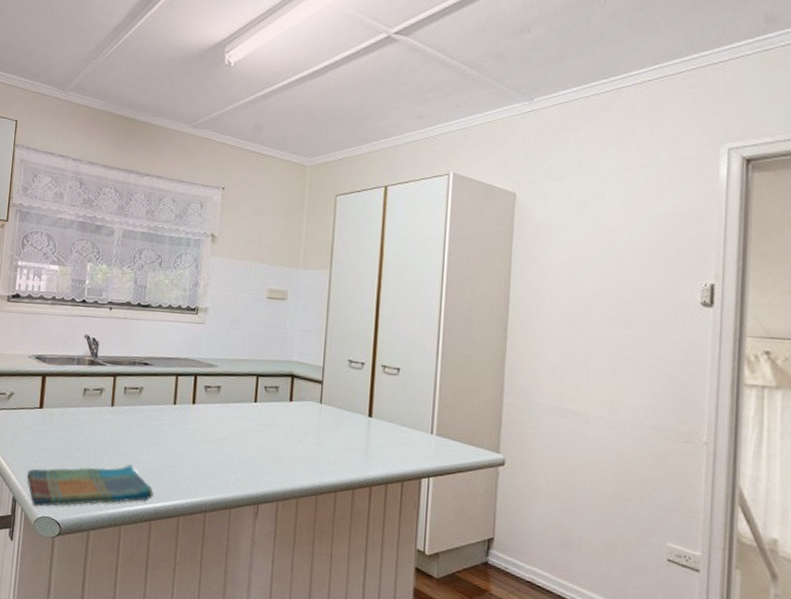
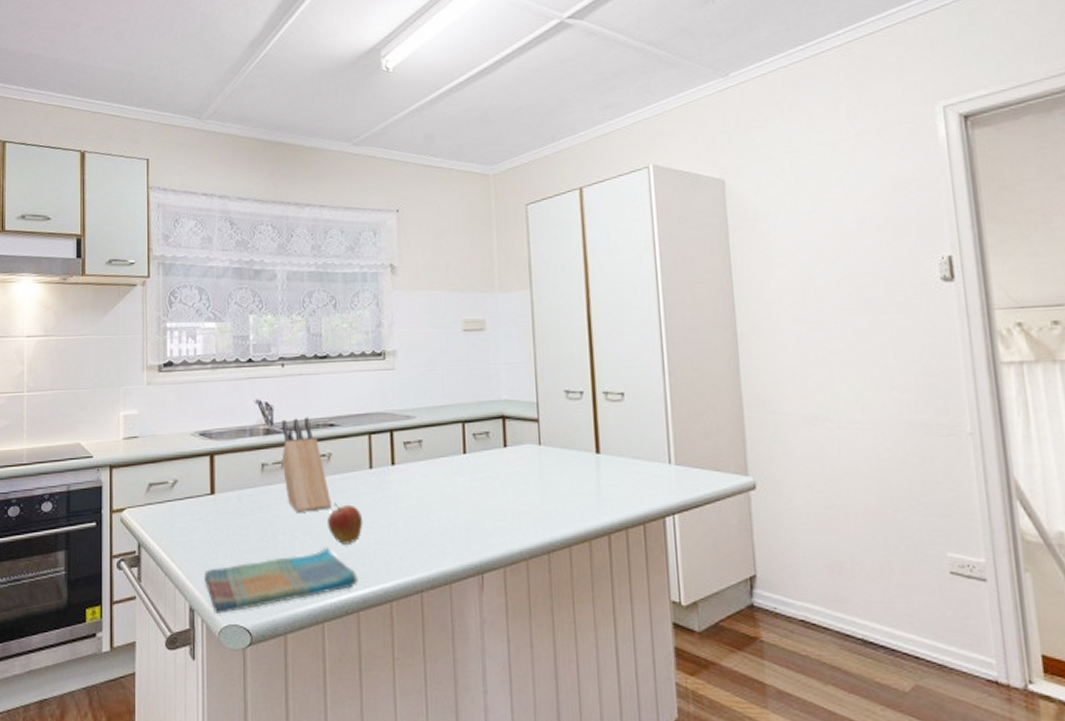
knife block: none [101,354,139,434] -> present [281,417,332,512]
fruit: none [132,429,164,465] -> present [326,503,363,544]

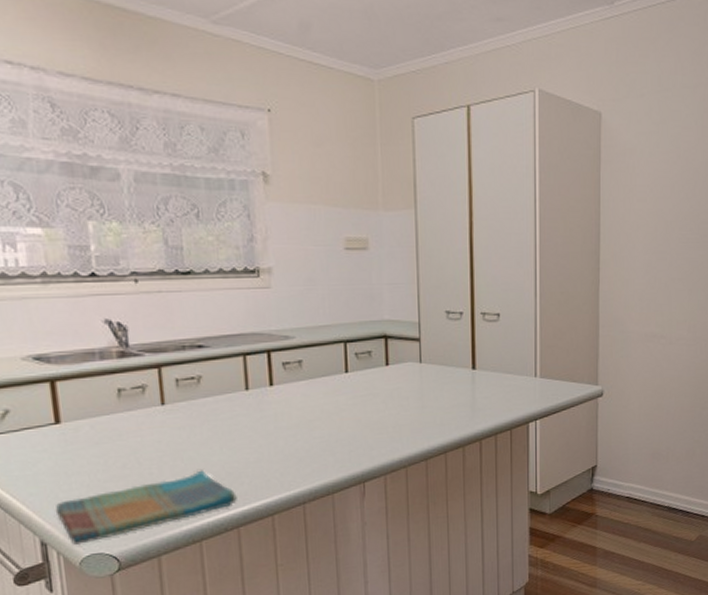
knife block: present [281,417,332,512] -> none [139,338,205,437]
fruit: present [326,503,363,544] -> none [199,425,241,466]

